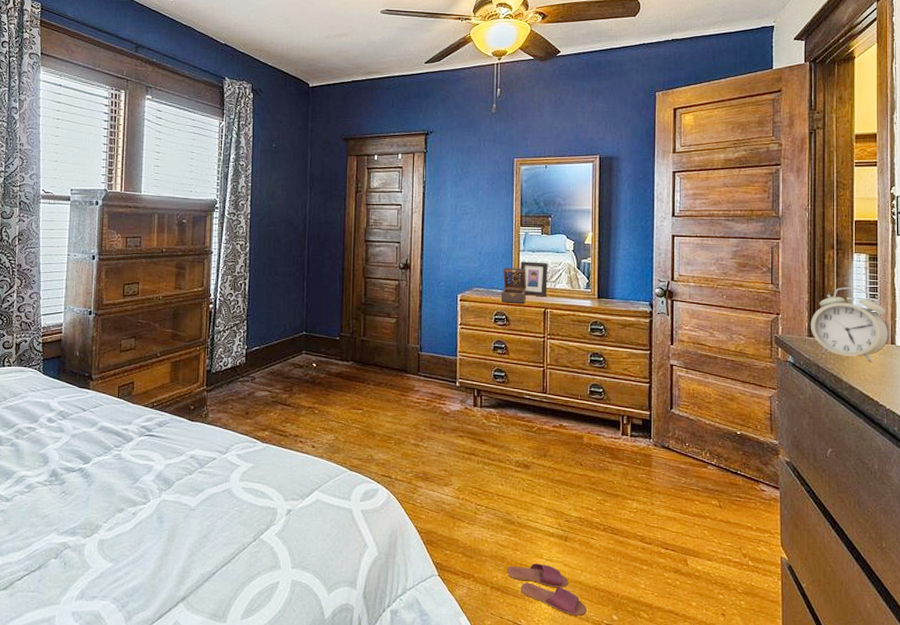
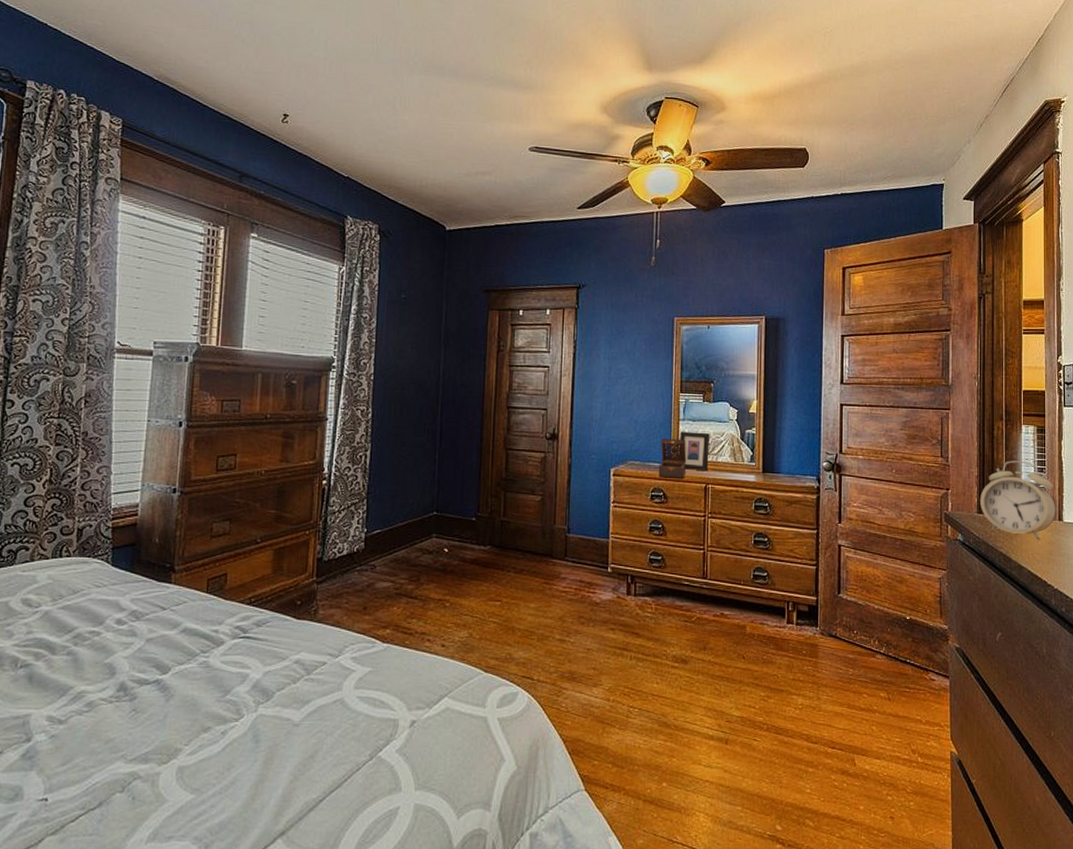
slippers: present [507,563,587,616] -> none [661,770,748,828]

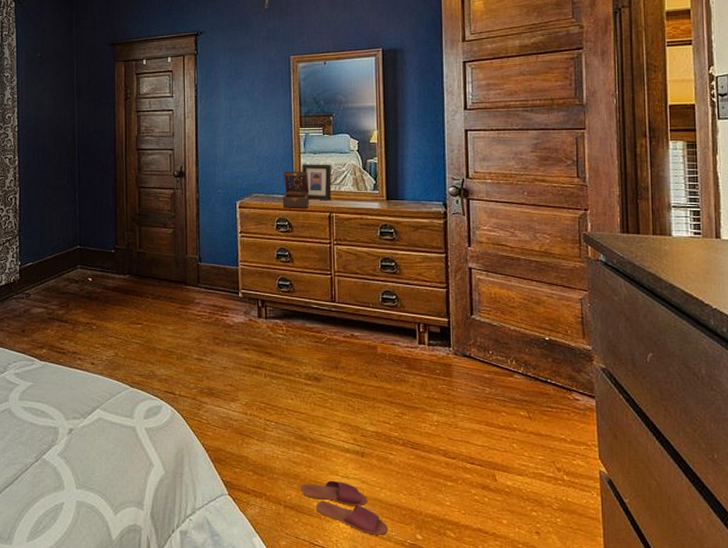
slippers: none [661,770,748,828] -> present [300,480,388,535]
alarm clock: present [980,460,1056,540] -> none [623,178,713,259]

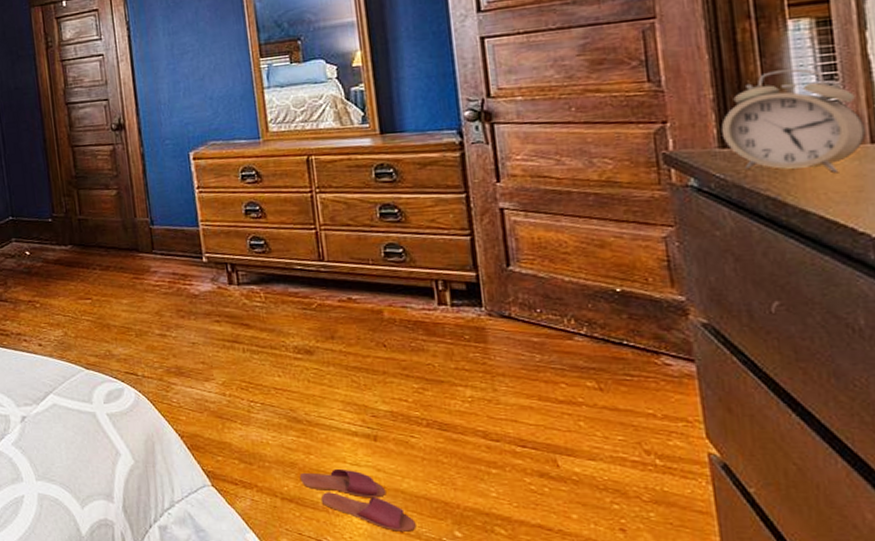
jewelry box: present [282,171,310,209] -> none [245,109,280,156]
picture frame: present [302,164,332,201] -> none [266,98,308,143]
alarm clock: none [623,178,713,259] -> present [721,68,866,174]

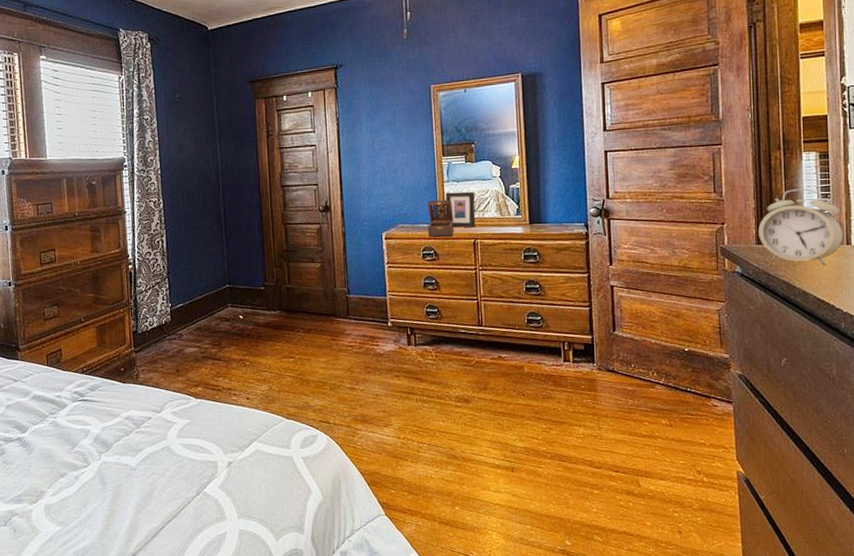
jewelry box: none [245,109,280,156] -> present [427,199,454,238]
picture frame: none [266,98,308,143] -> present [445,191,476,228]
slippers: present [299,468,416,532] -> none [454,495,539,544]

